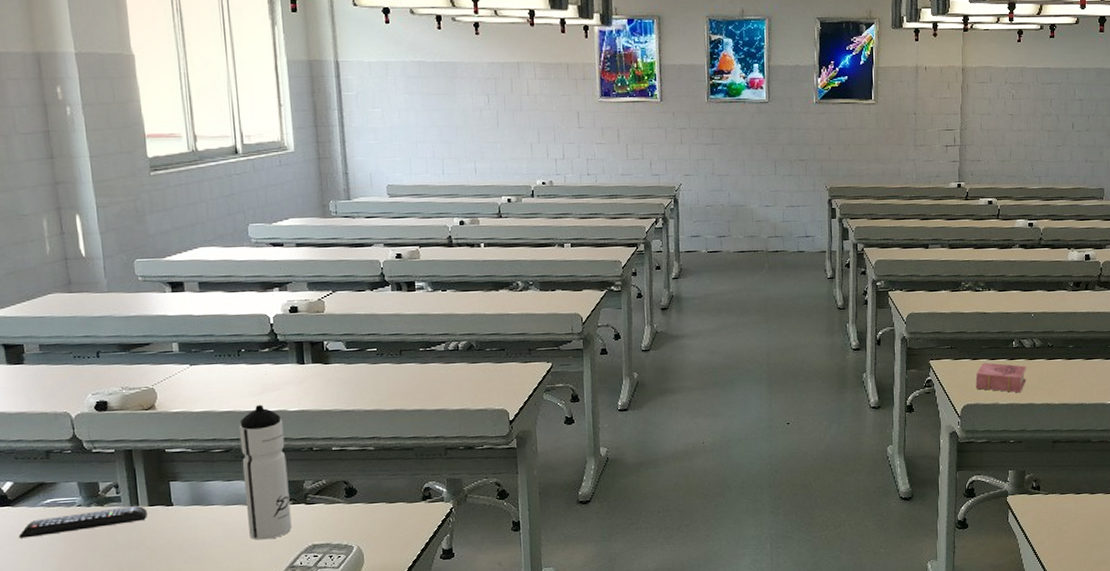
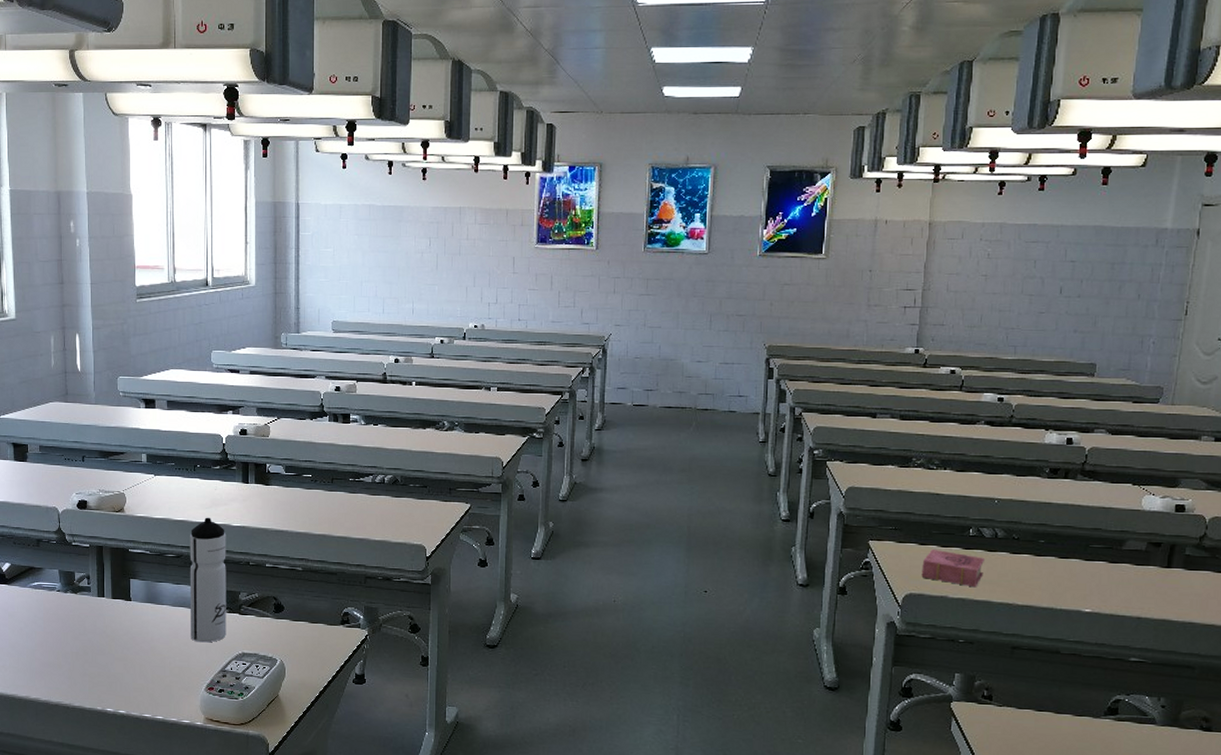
remote control: present [19,505,147,539] -> none [11,596,110,614]

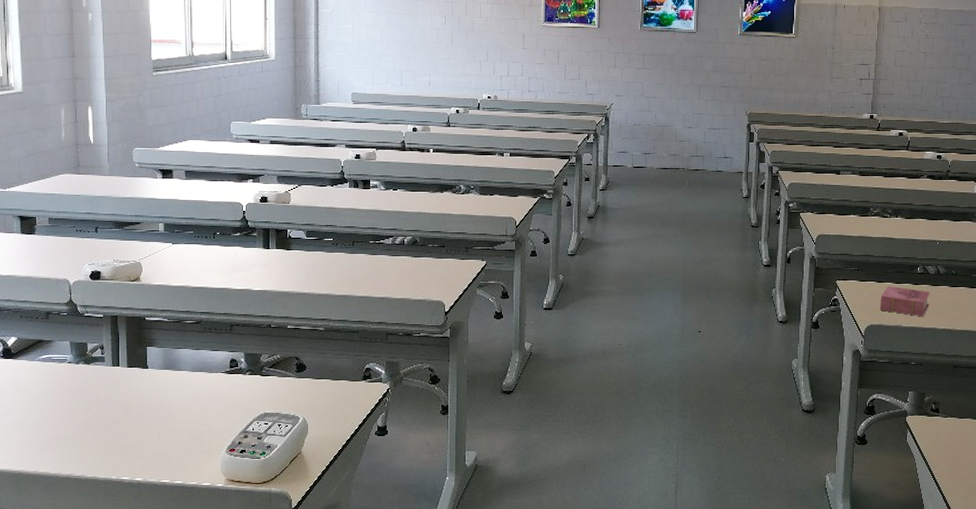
water bottle: present [189,517,226,643] -> none [209,283,248,405]

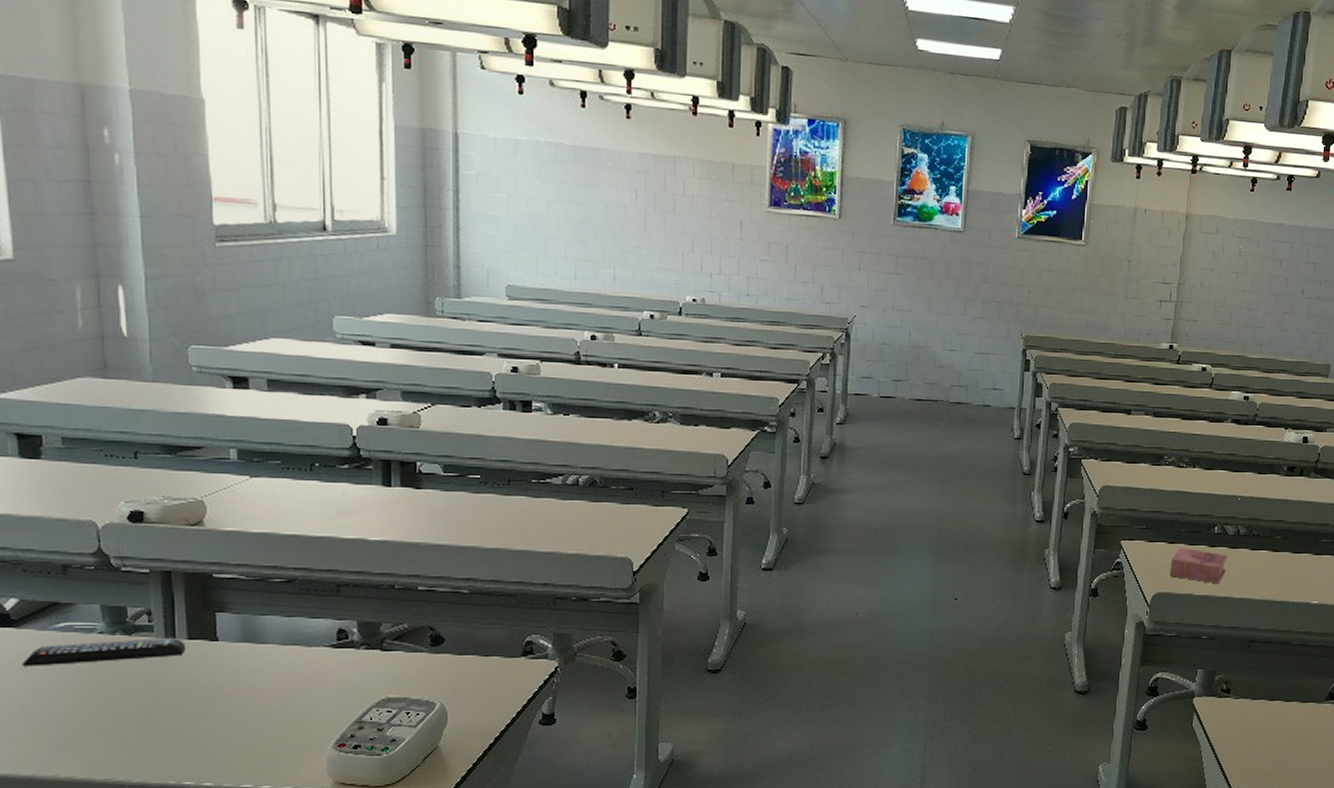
remote control: none [18,366,126,388] -> present [22,637,185,667]

